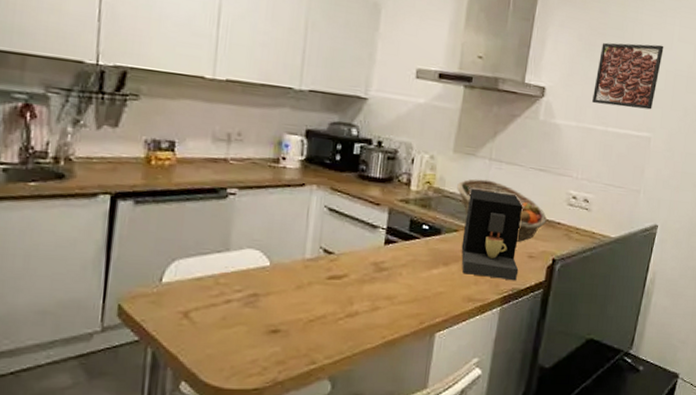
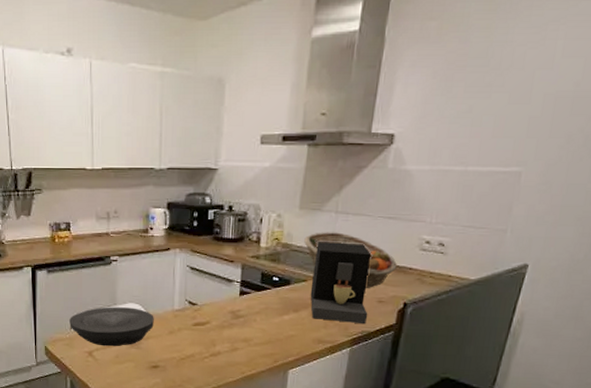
plate: none [159,252,279,306] -> present [70,307,154,347]
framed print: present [592,42,664,110] -> none [449,66,542,143]

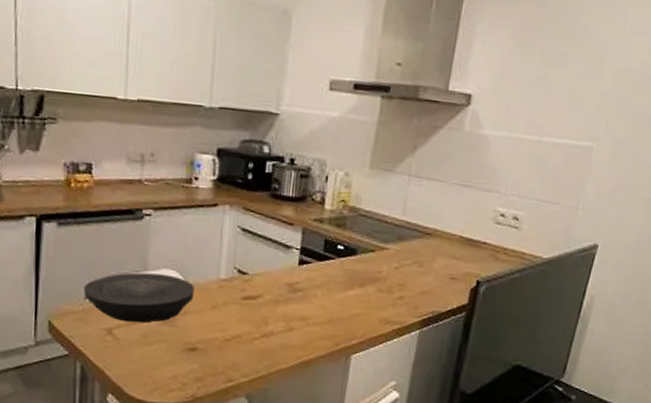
fruit basket: present [304,232,397,288] -> none [373,196,471,263]
coffee maker: present [310,241,372,325] -> none [378,206,445,304]

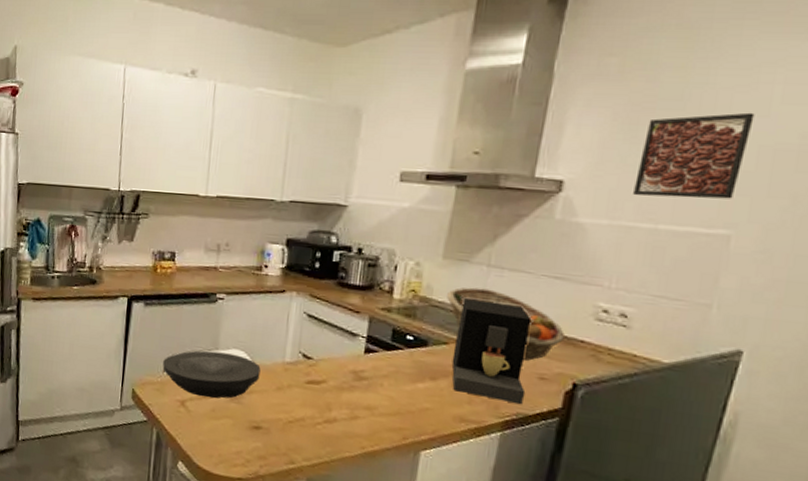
fruit basket: none [373,196,471,263] -> present [447,287,565,361]
coffee maker: none [378,206,445,304] -> present [452,297,532,405]
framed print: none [525,39,613,116] -> present [633,112,755,199]

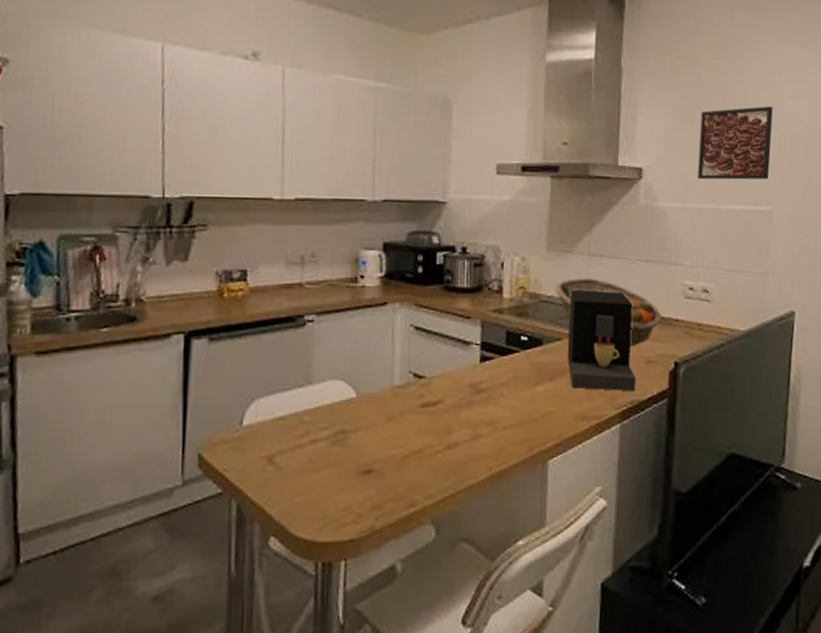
plate: present [162,350,261,399] -> none [239,386,366,447]

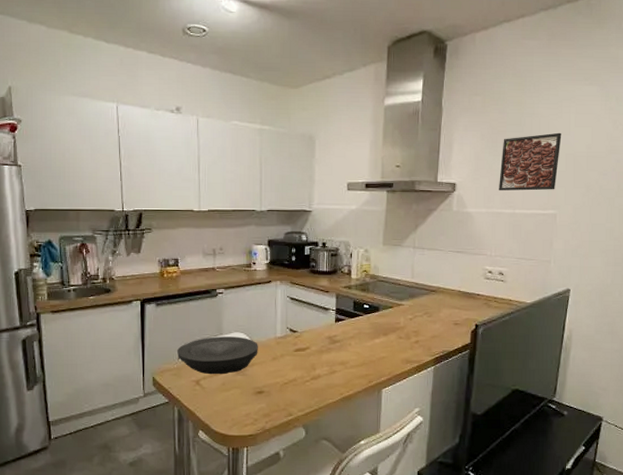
plate: none [239,386,366,447] -> present [177,336,258,375]
fruit basket: present [555,278,662,346] -> none [389,264,467,312]
coffee maker: present [567,289,637,392] -> none [397,272,447,345]

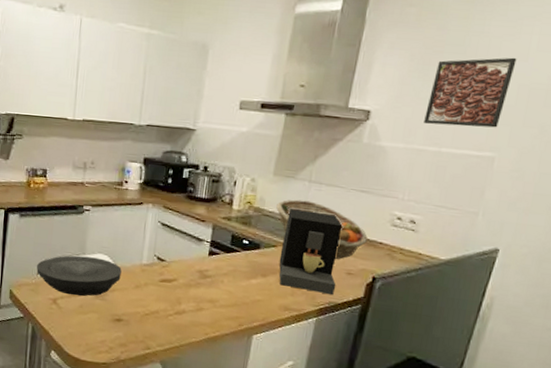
fruit basket: none [389,264,467,312] -> present [276,199,368,259]
coffee maker: none [397,272,447,345] -> present [279,208,343,296]

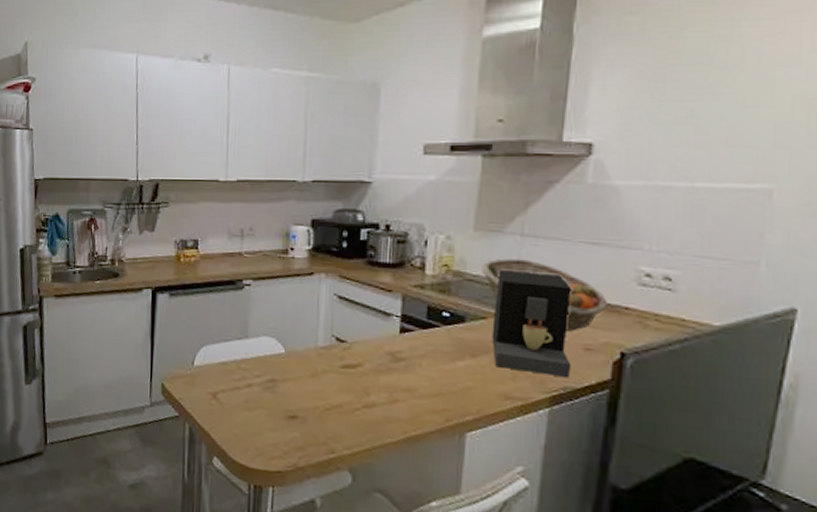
plate: present [36,255,122,297] -> none [192,339,293,389]
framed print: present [424,57,517,128] -> none [666,62,785,154]

